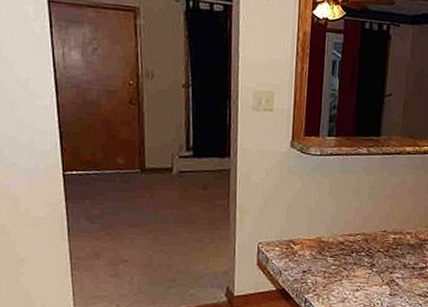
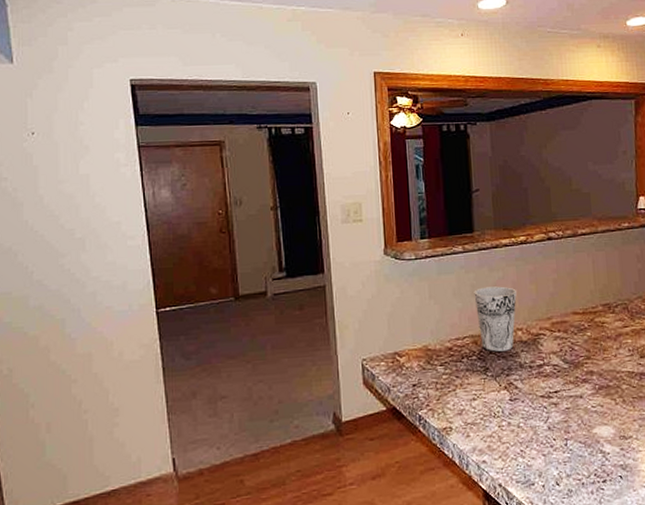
cup: none [371,190,412,251] -> present [474,286,517,352]

